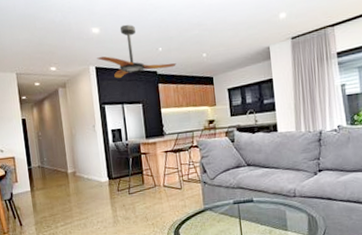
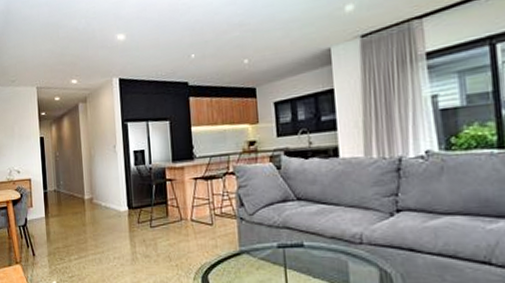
ceiling fan: present [97,24,176,78] -> none [121,28,211,91]

